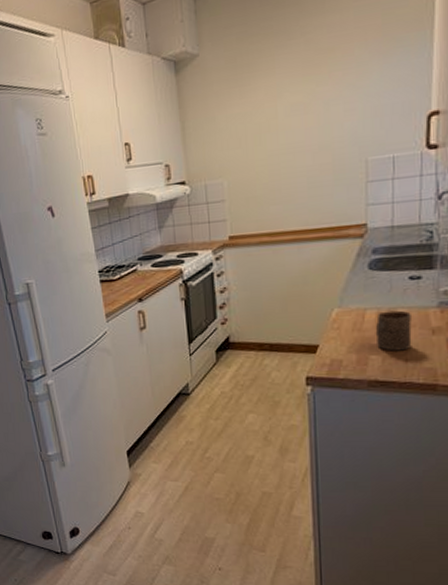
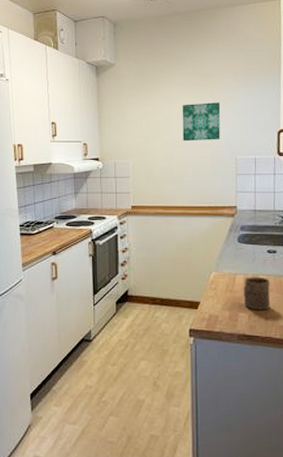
wall art: none [290,85,345,147] -> present [182,102,221,142]

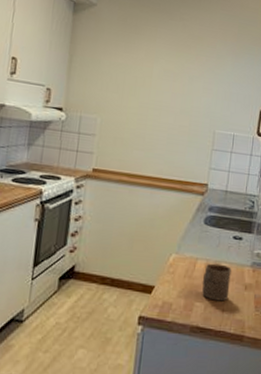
wall art: present [182,102,221,142] -> none [160,64,206,109]

